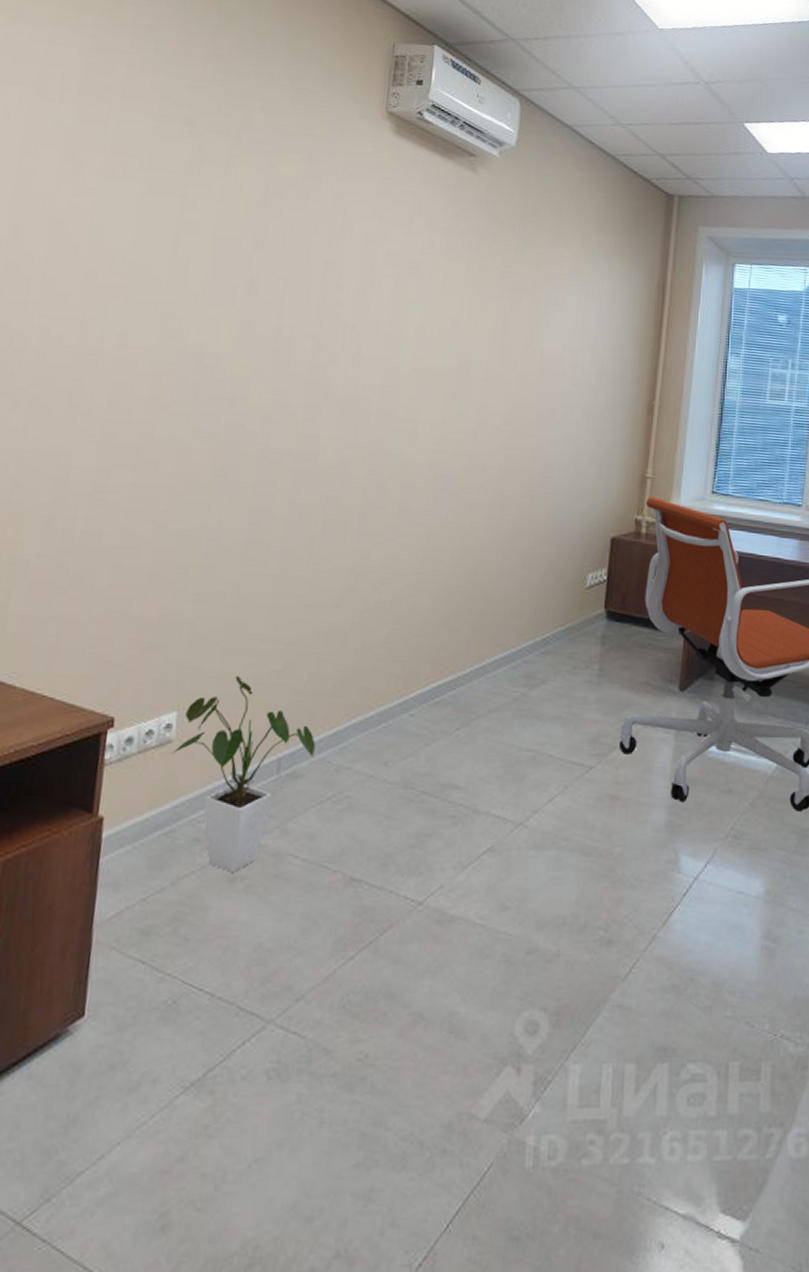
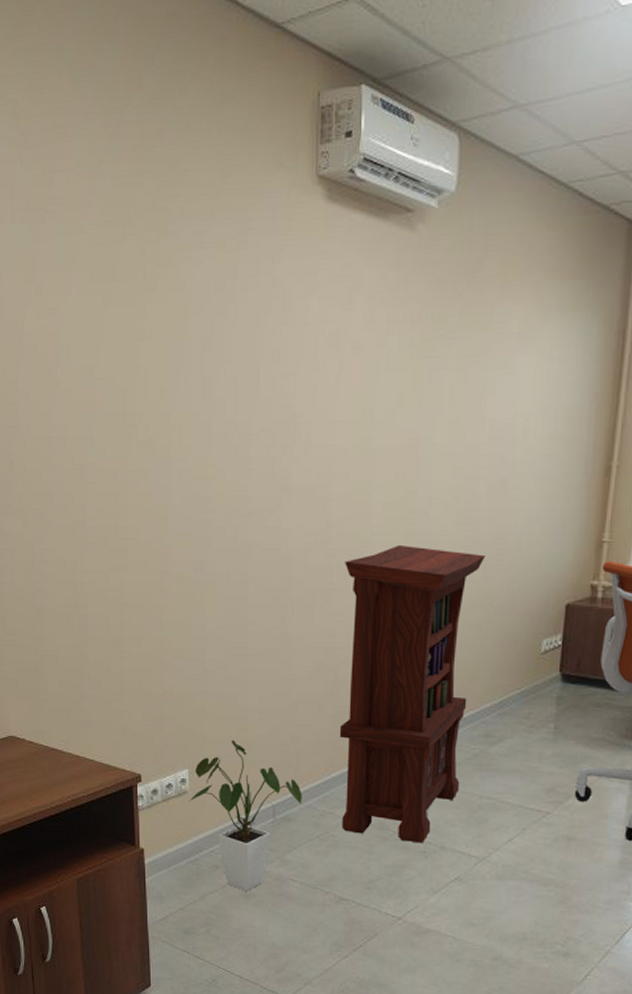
lectern: none [359,464,533,806] -> present [339,544,486,844]

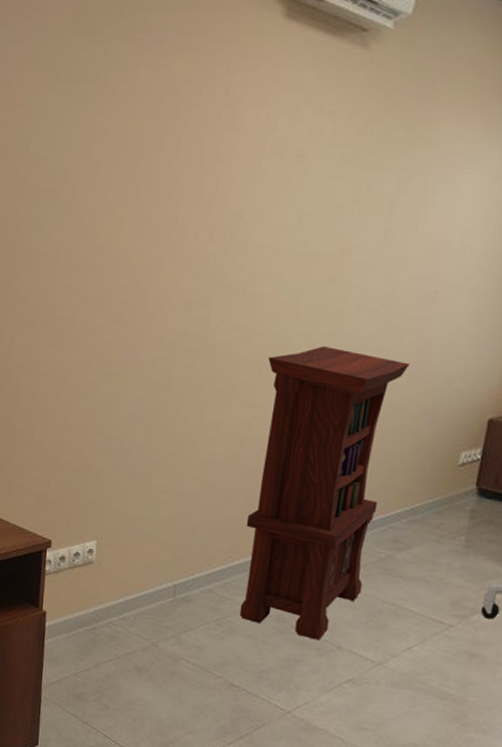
house plant: present [188,739,302,891] -> none [93,517,204,665]

